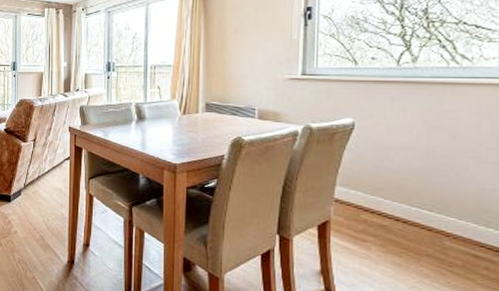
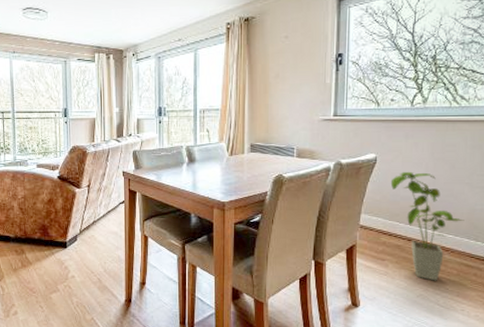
house plant: none [372,139,470,272] -> present [390,171,465,281]

